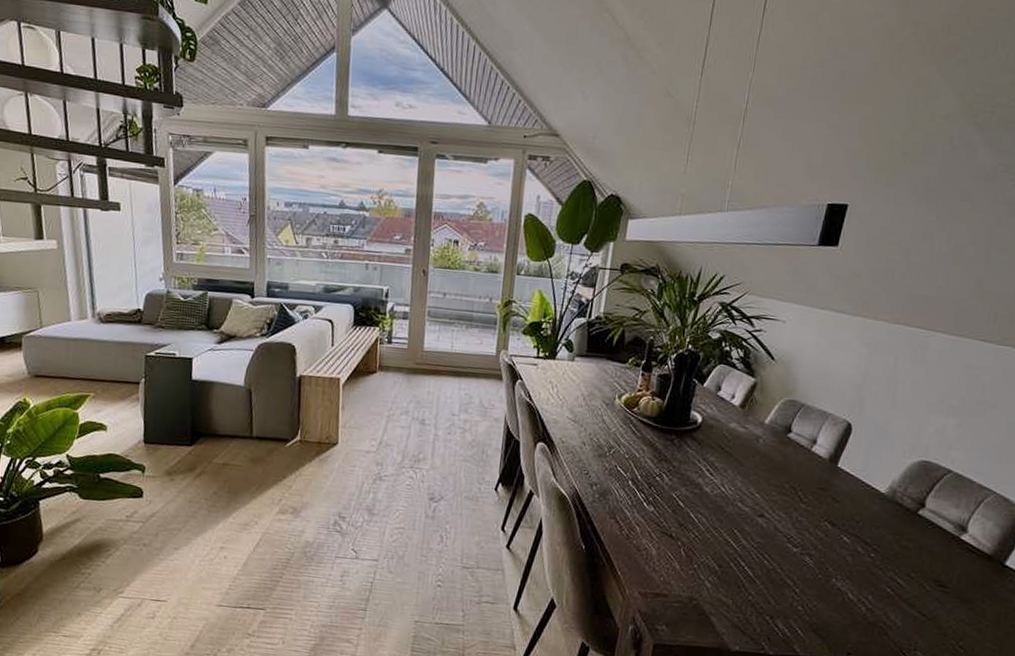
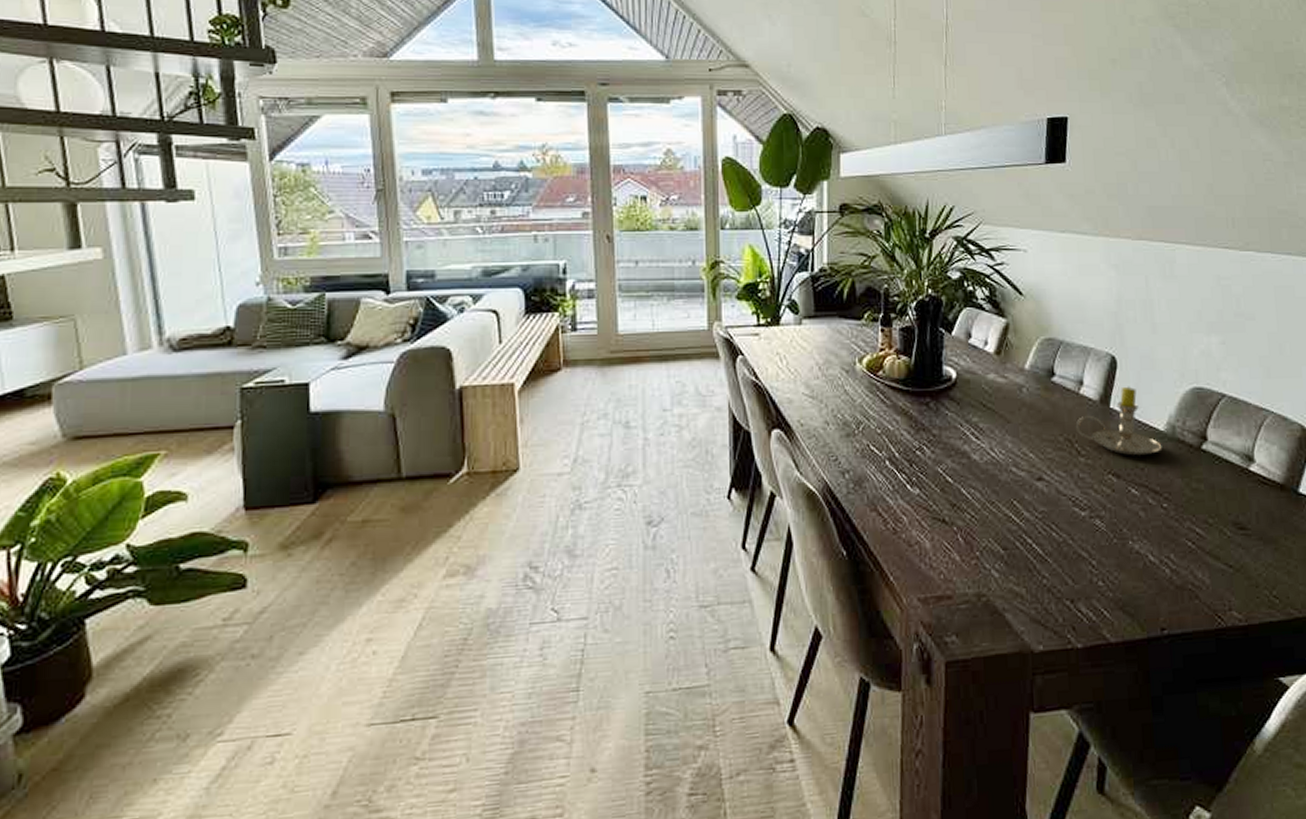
candlestick: none [802,450,879,511] -> present [1075,386,1161,456]

